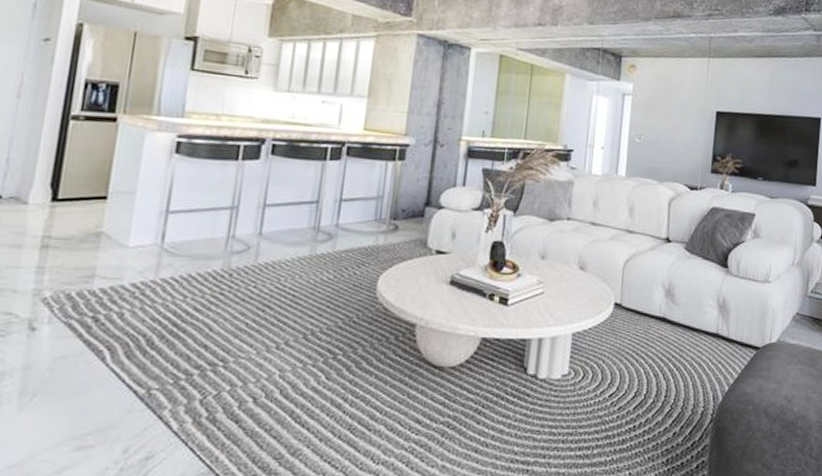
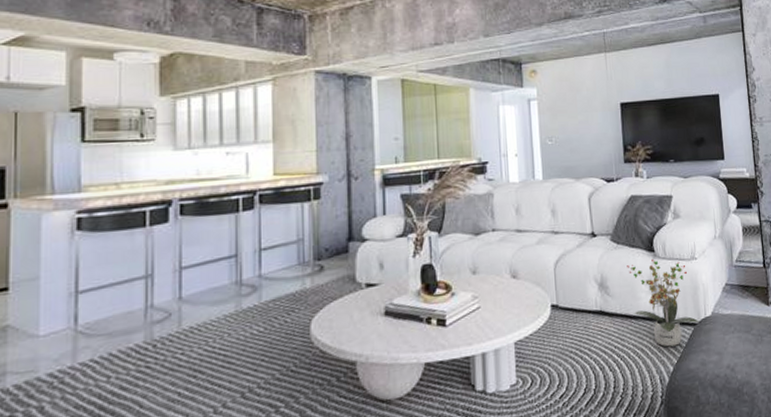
potted plant: none [697,274,763,367] -> present [627,258,699,347]

